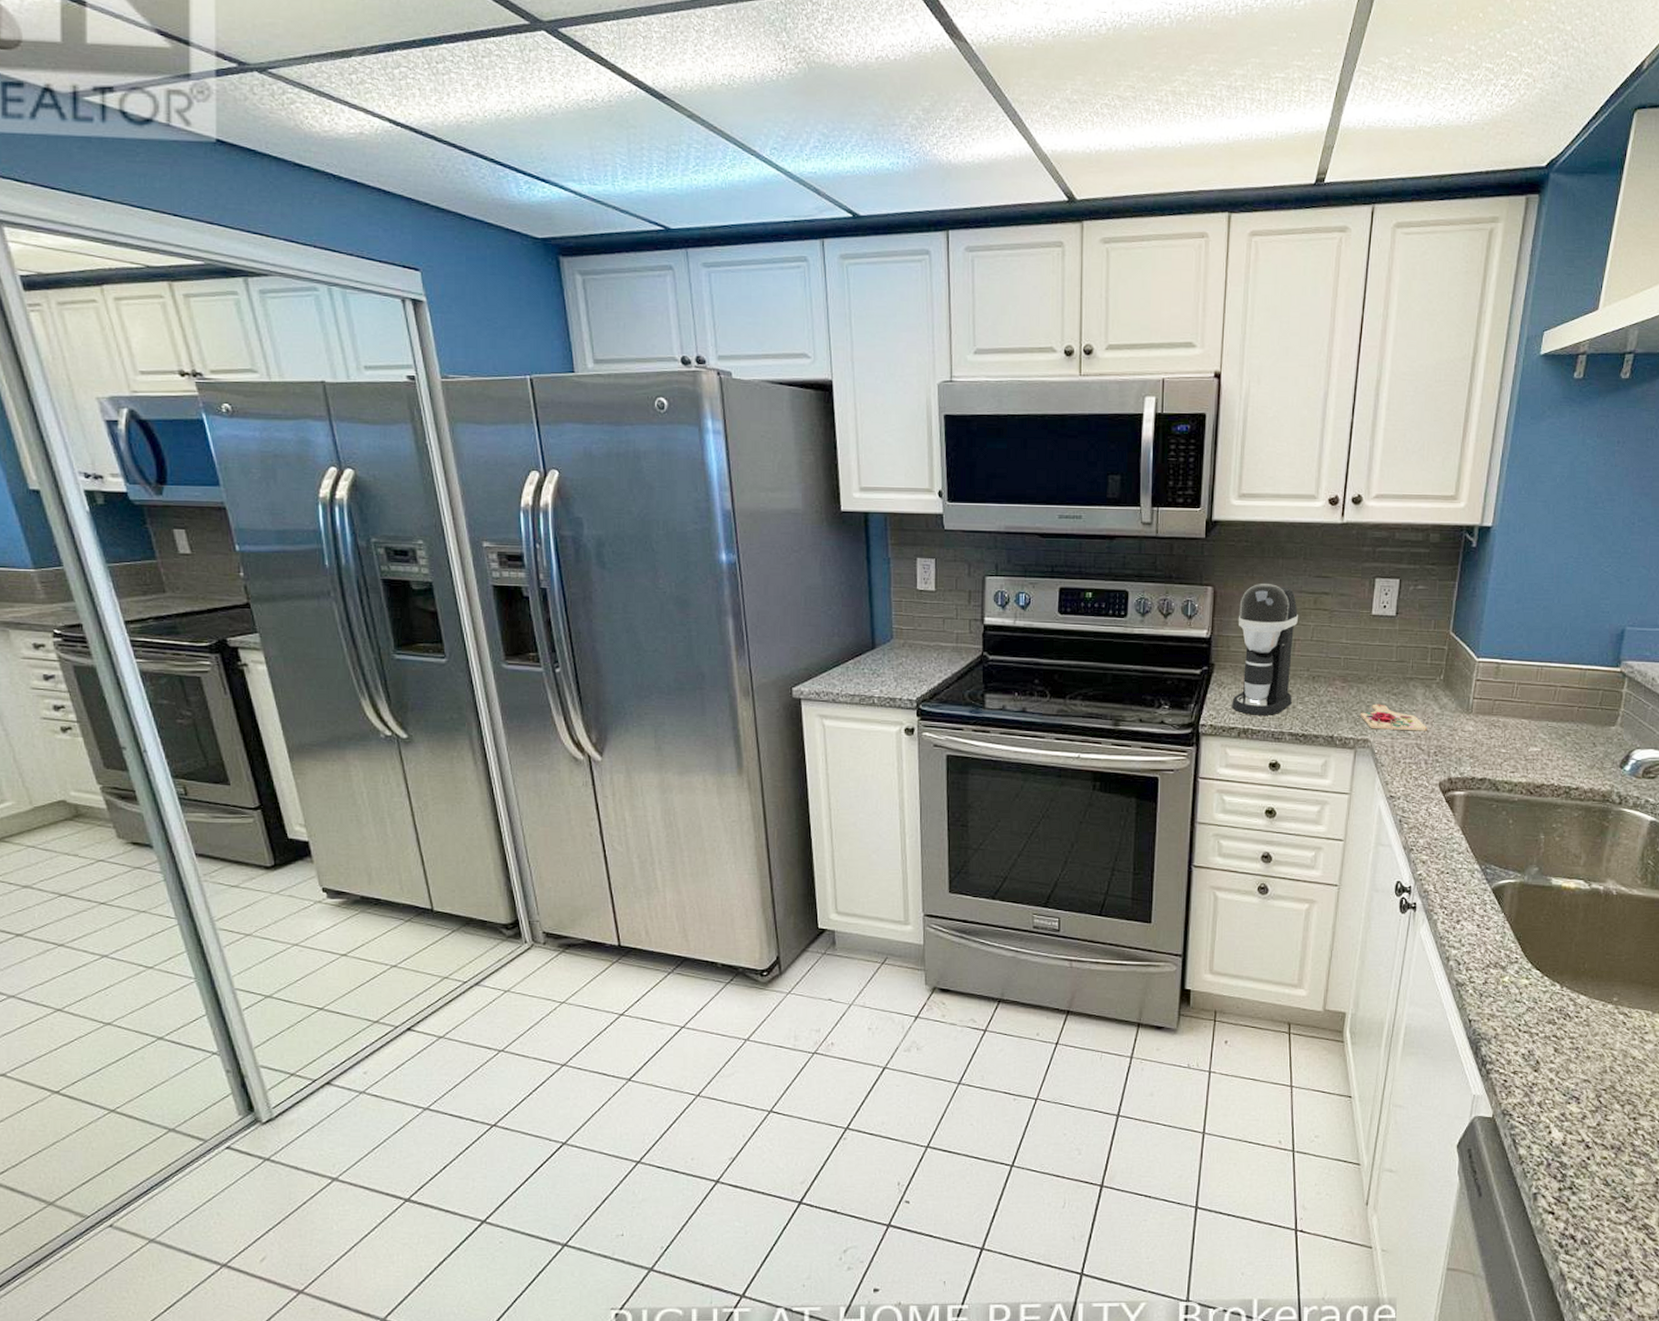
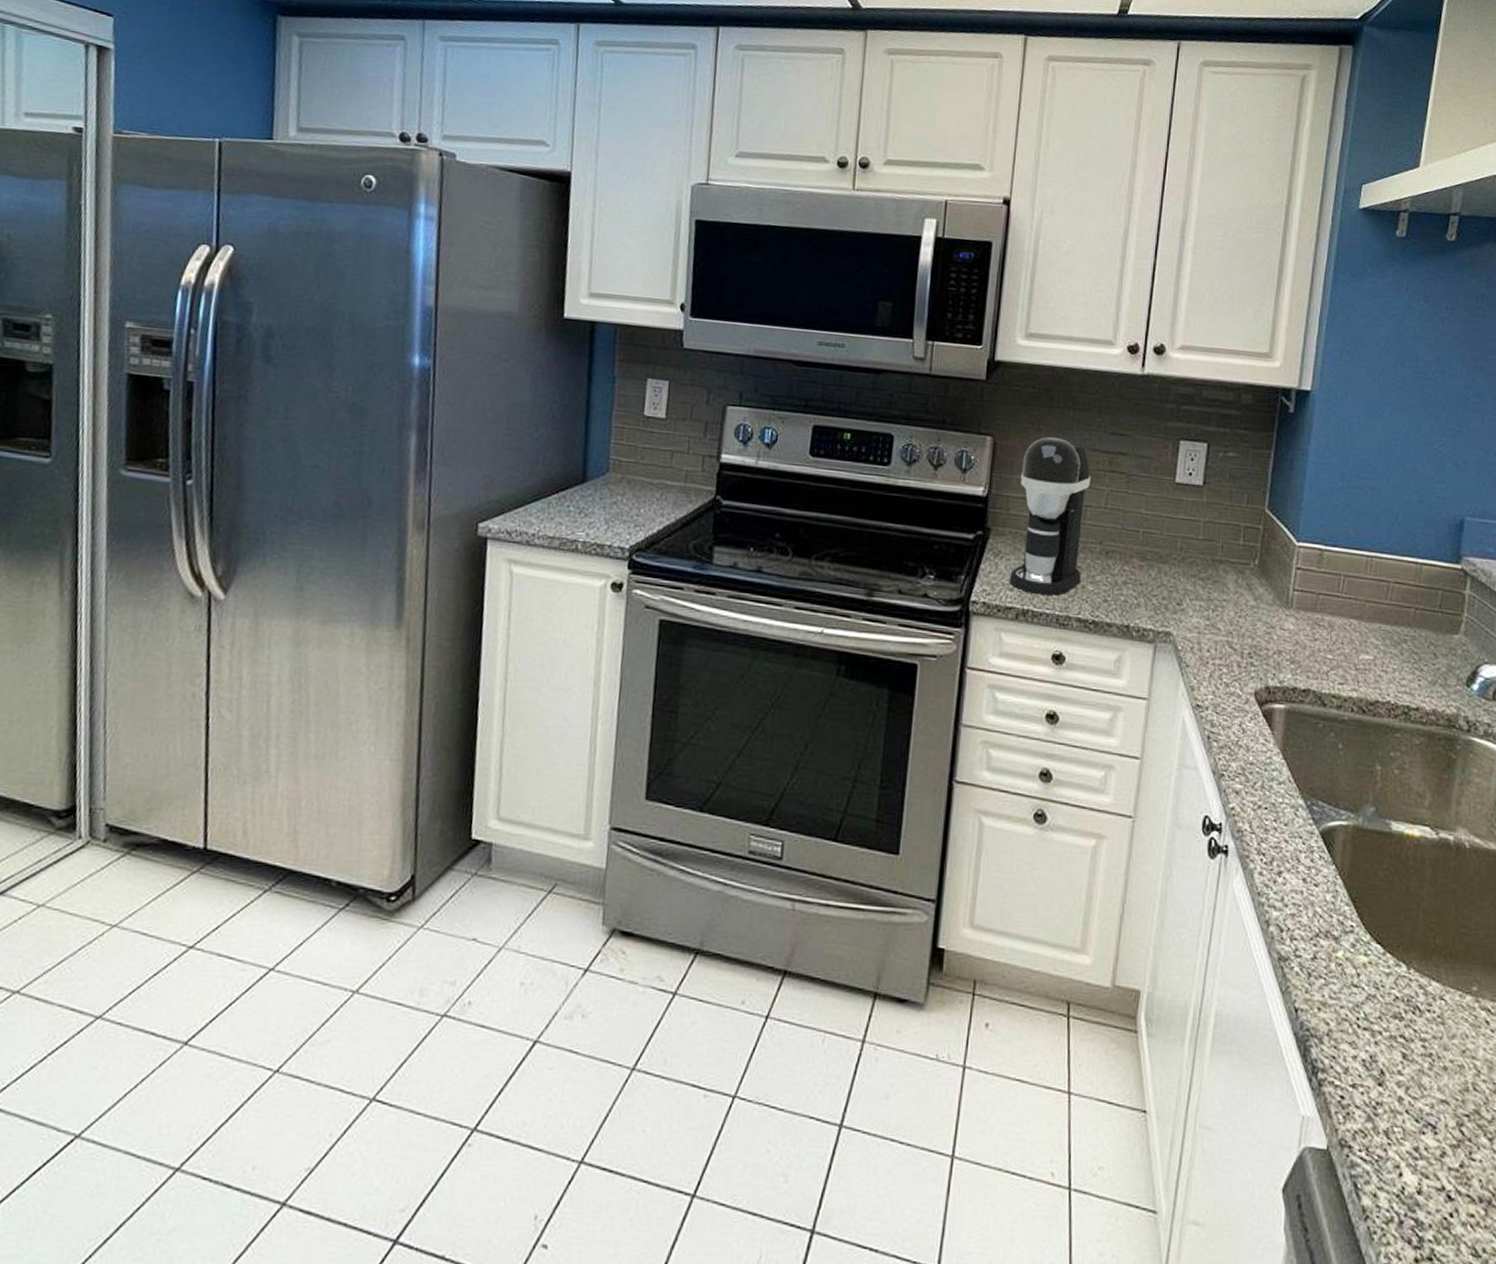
cutting board: present [1359,704,1428,731] -> none [1160,589,1241,627]

